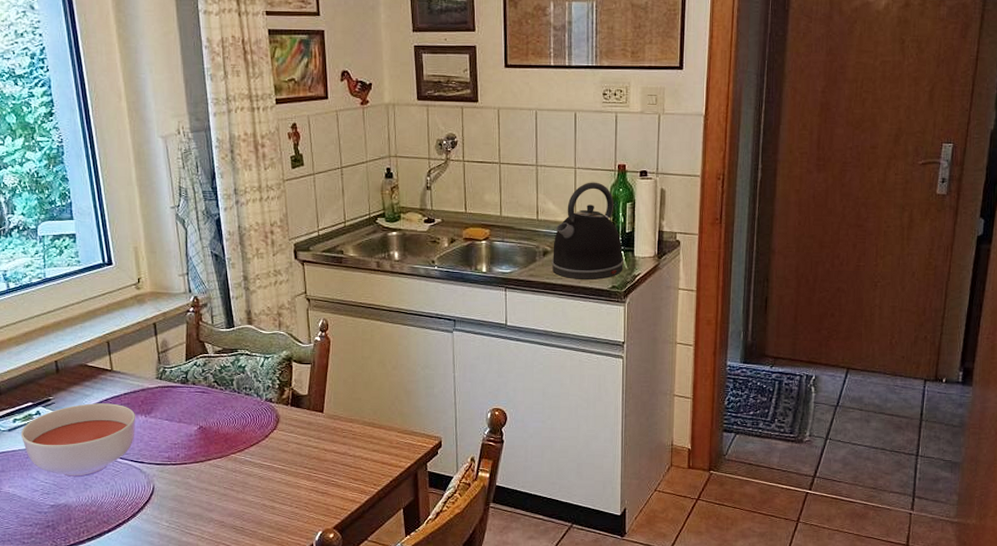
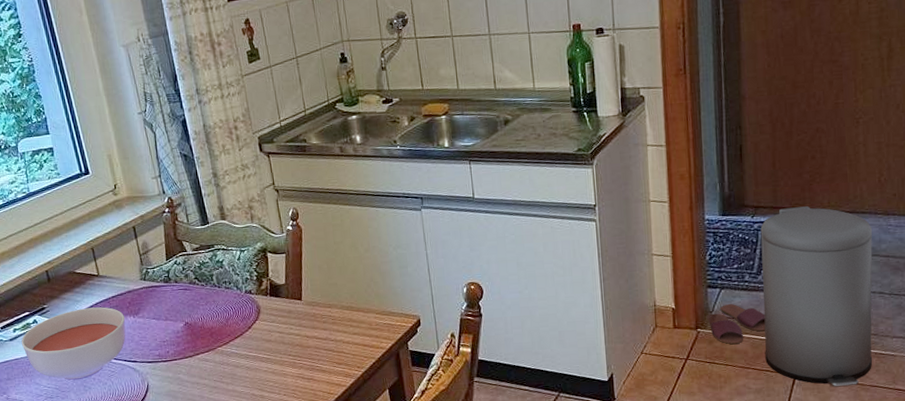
kettle: present [551,182,625,280] -> none [513,45,588,146]
slippers: none [720,448,775,488] -> present [707,303,766,345]
pedal bin: none [771,361,881,536] -> present [760,206,873,387]

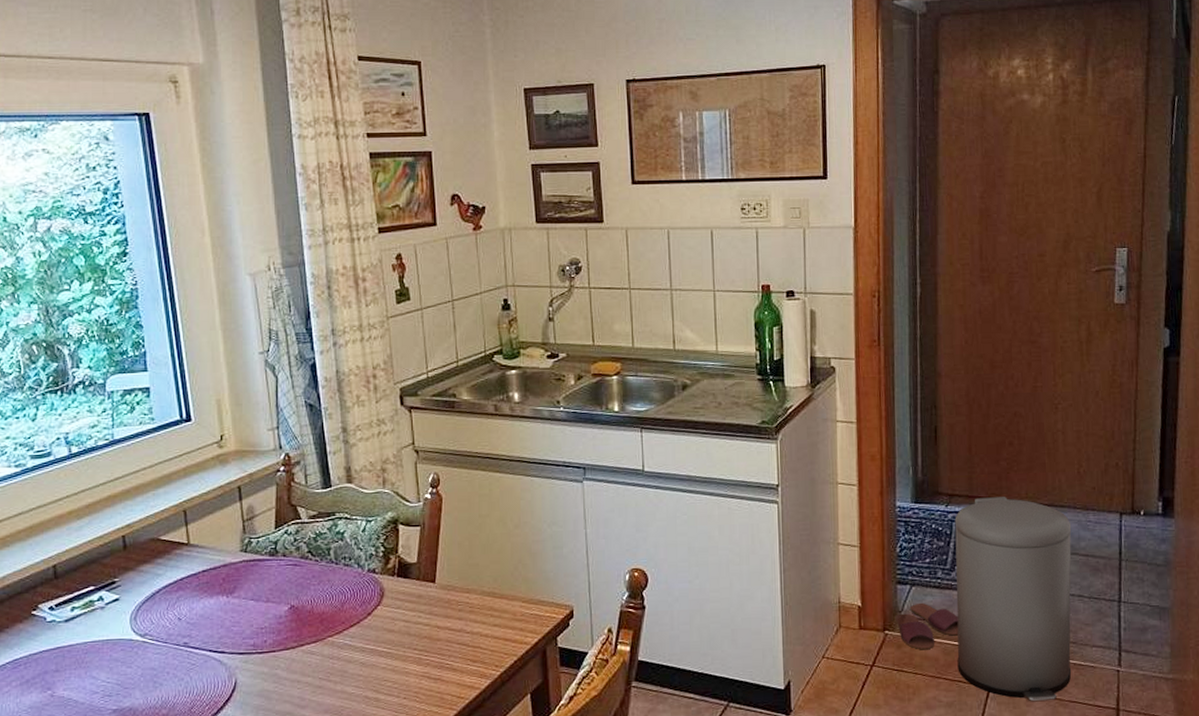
bowl: present [21,307,126,381] -> none [79,583,216,675]

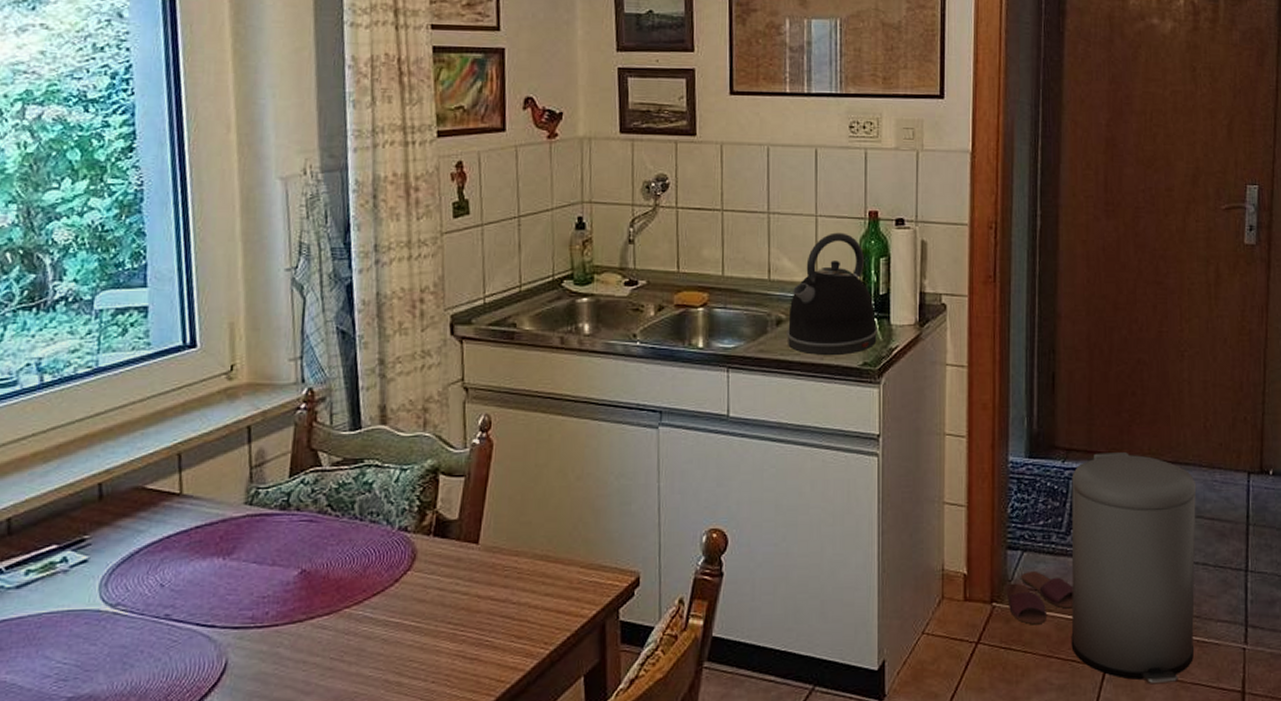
kettle: none [692,305,774,415] -> present [787,232,879,355]

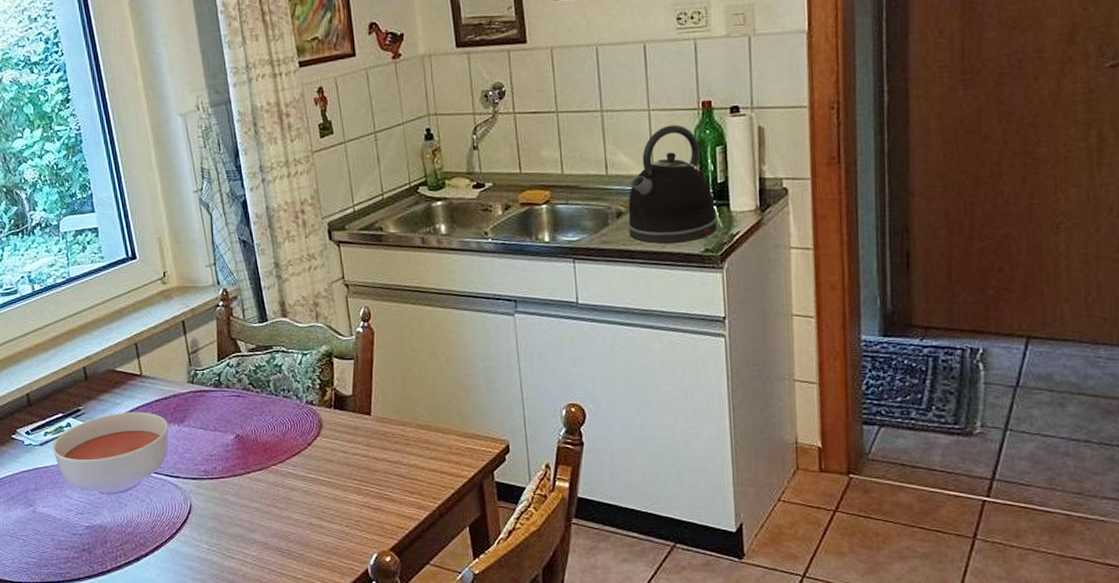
bowl: none [33,541,210,654] -> present [52,412,169,495]
slippers: present [1005,570,1073,625] -> none [862,445,937,496]
pedal bin: present [1071,452,1197,685] -> none [931,329,1077,557]

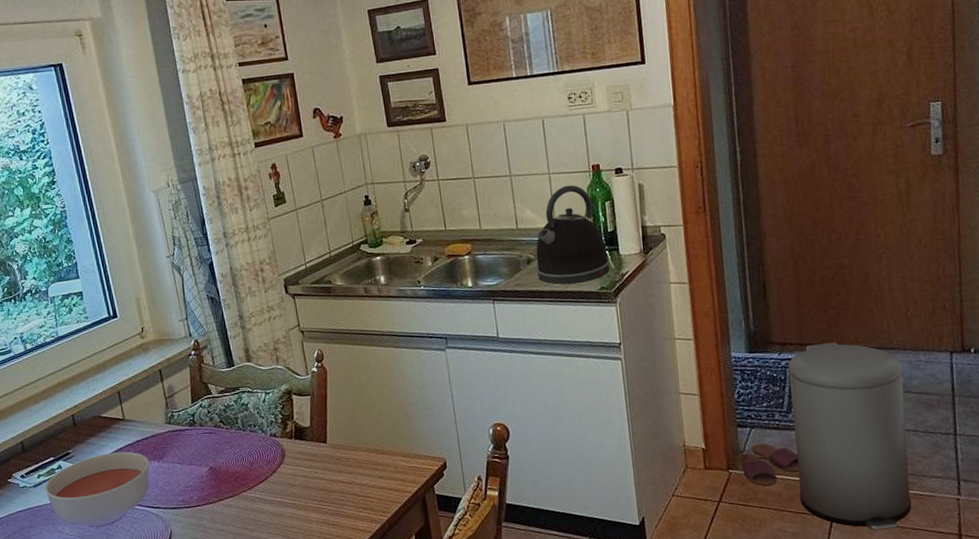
slippers: none [862,445,937,496] -> present [738,443,800,486]
pedal bin: none [931,329,1077,557] -> present [788,342,912,530]

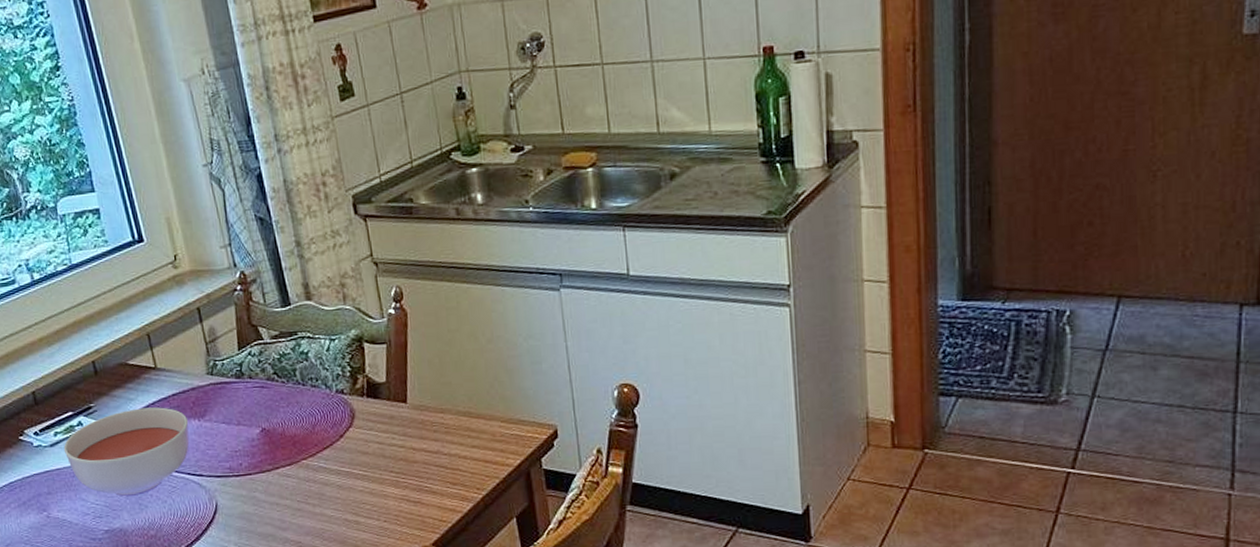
kettle: present [536,185,611,285] -> none [682,74,782,208]
slippers: present [738,443,800,486] -> none [937,416,1018,471]
pedal bin: present [788,342,912,530] -> none [1014,289,1172,530]

